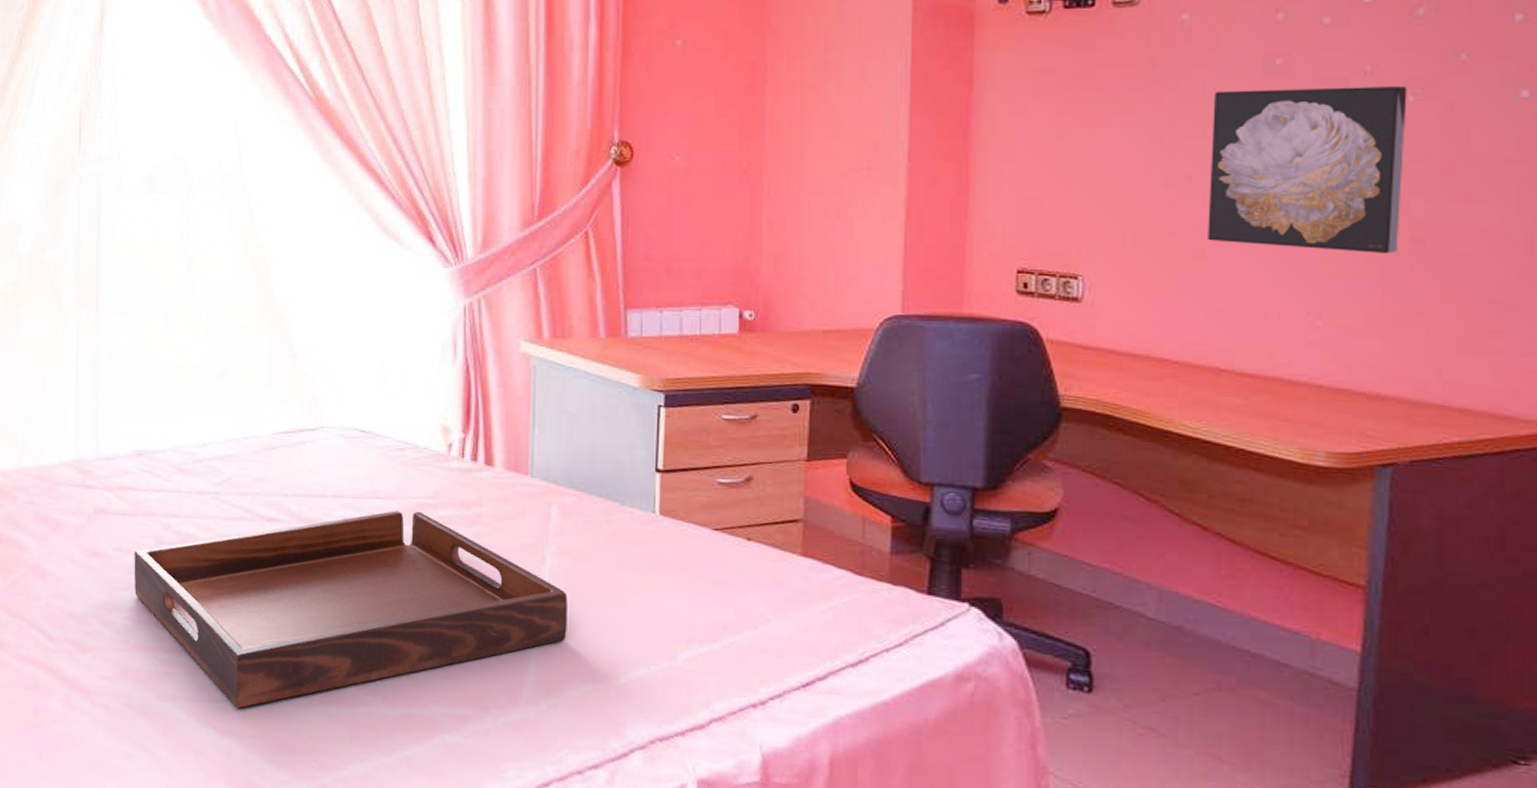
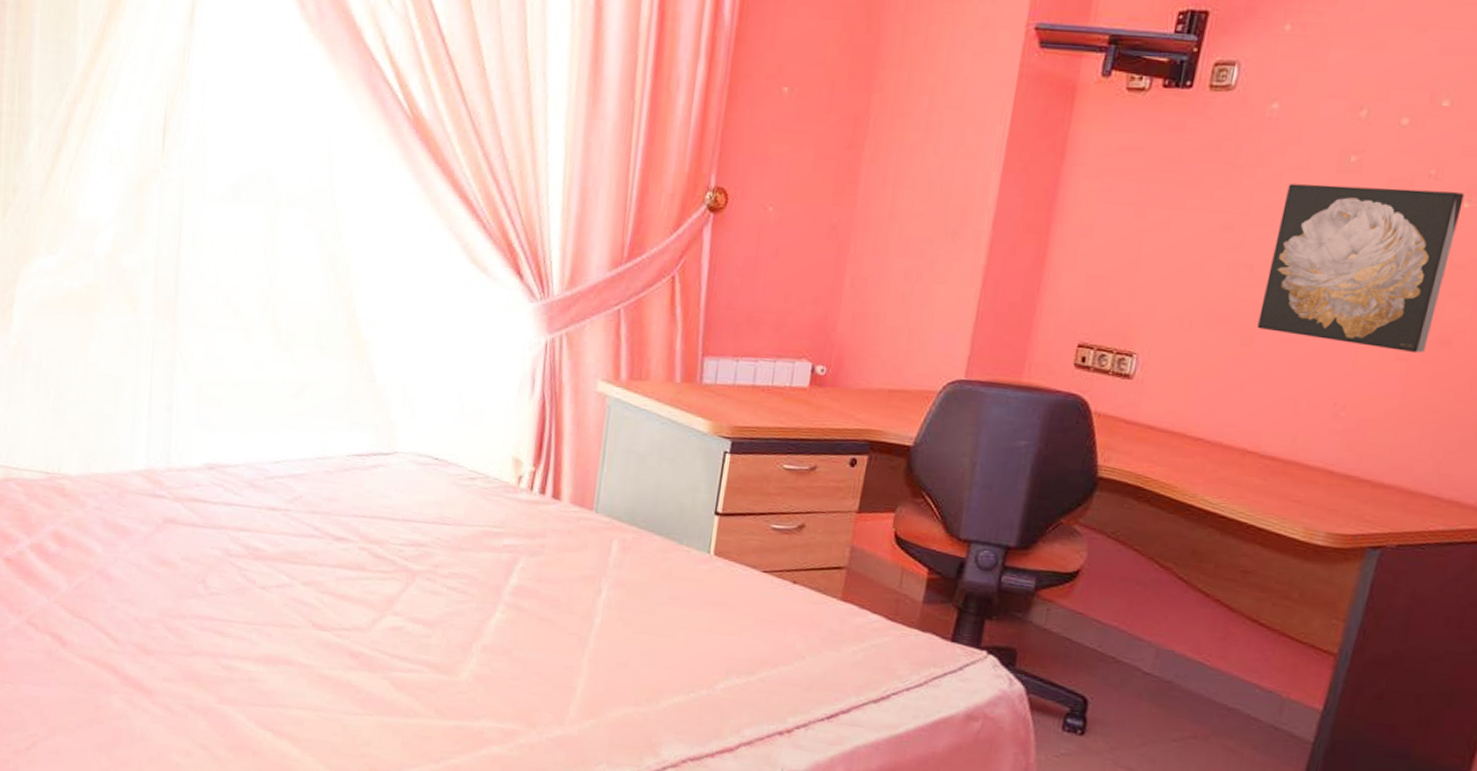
serving tray: present [134,511,568,708] -> none [200,537,620,714]

